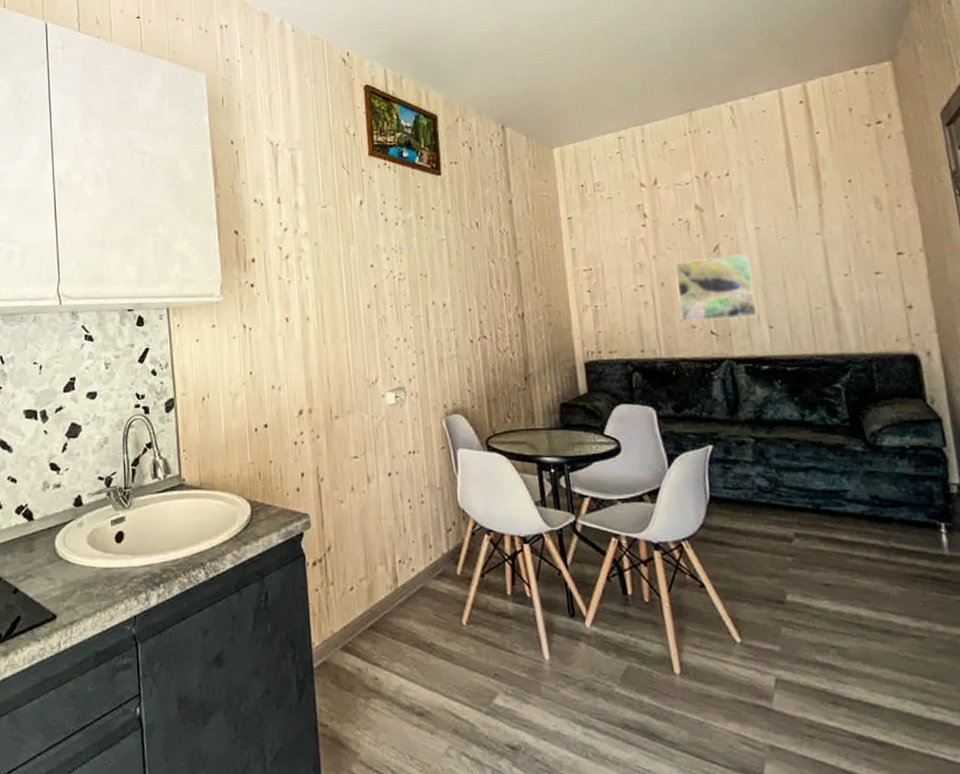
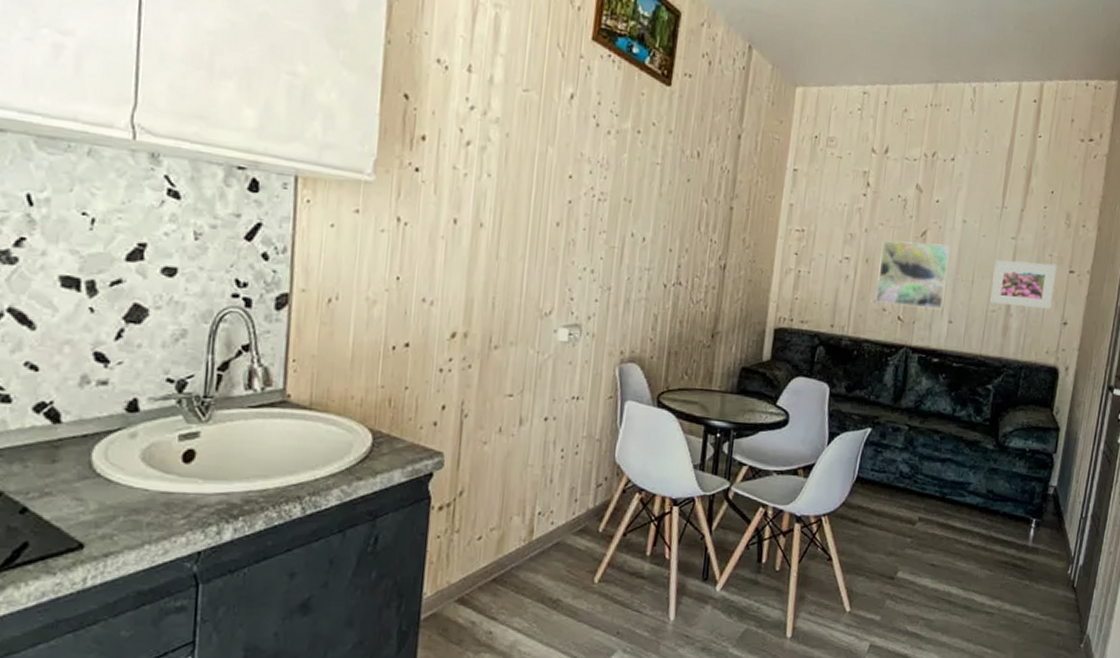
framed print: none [804,249,887,301] -> present [990,260,1057,309]

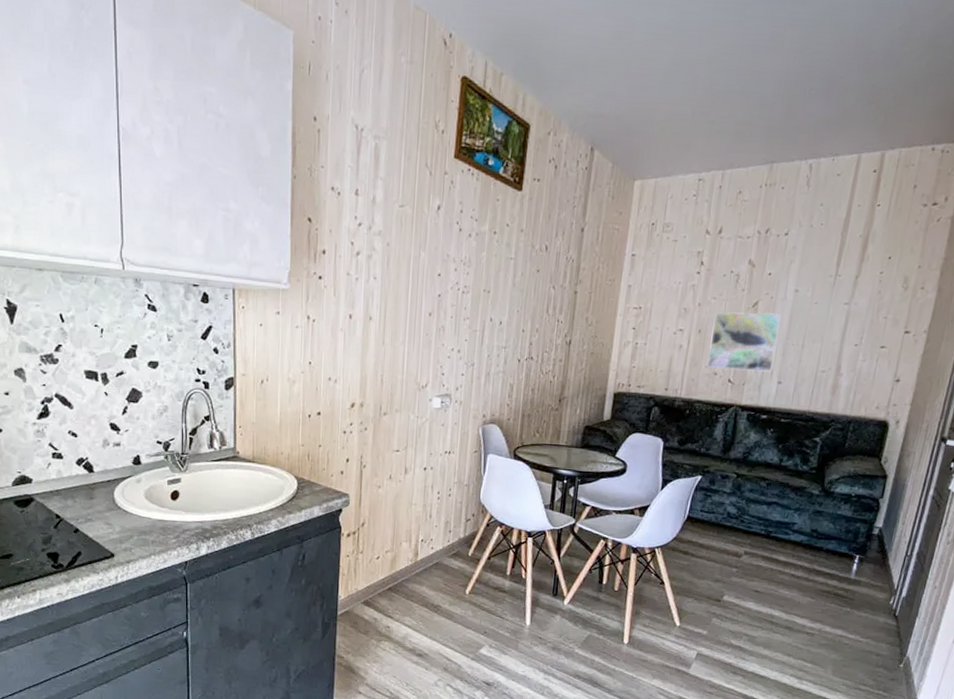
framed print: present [990,260,1057,309] -> none [820,324,892,368]

